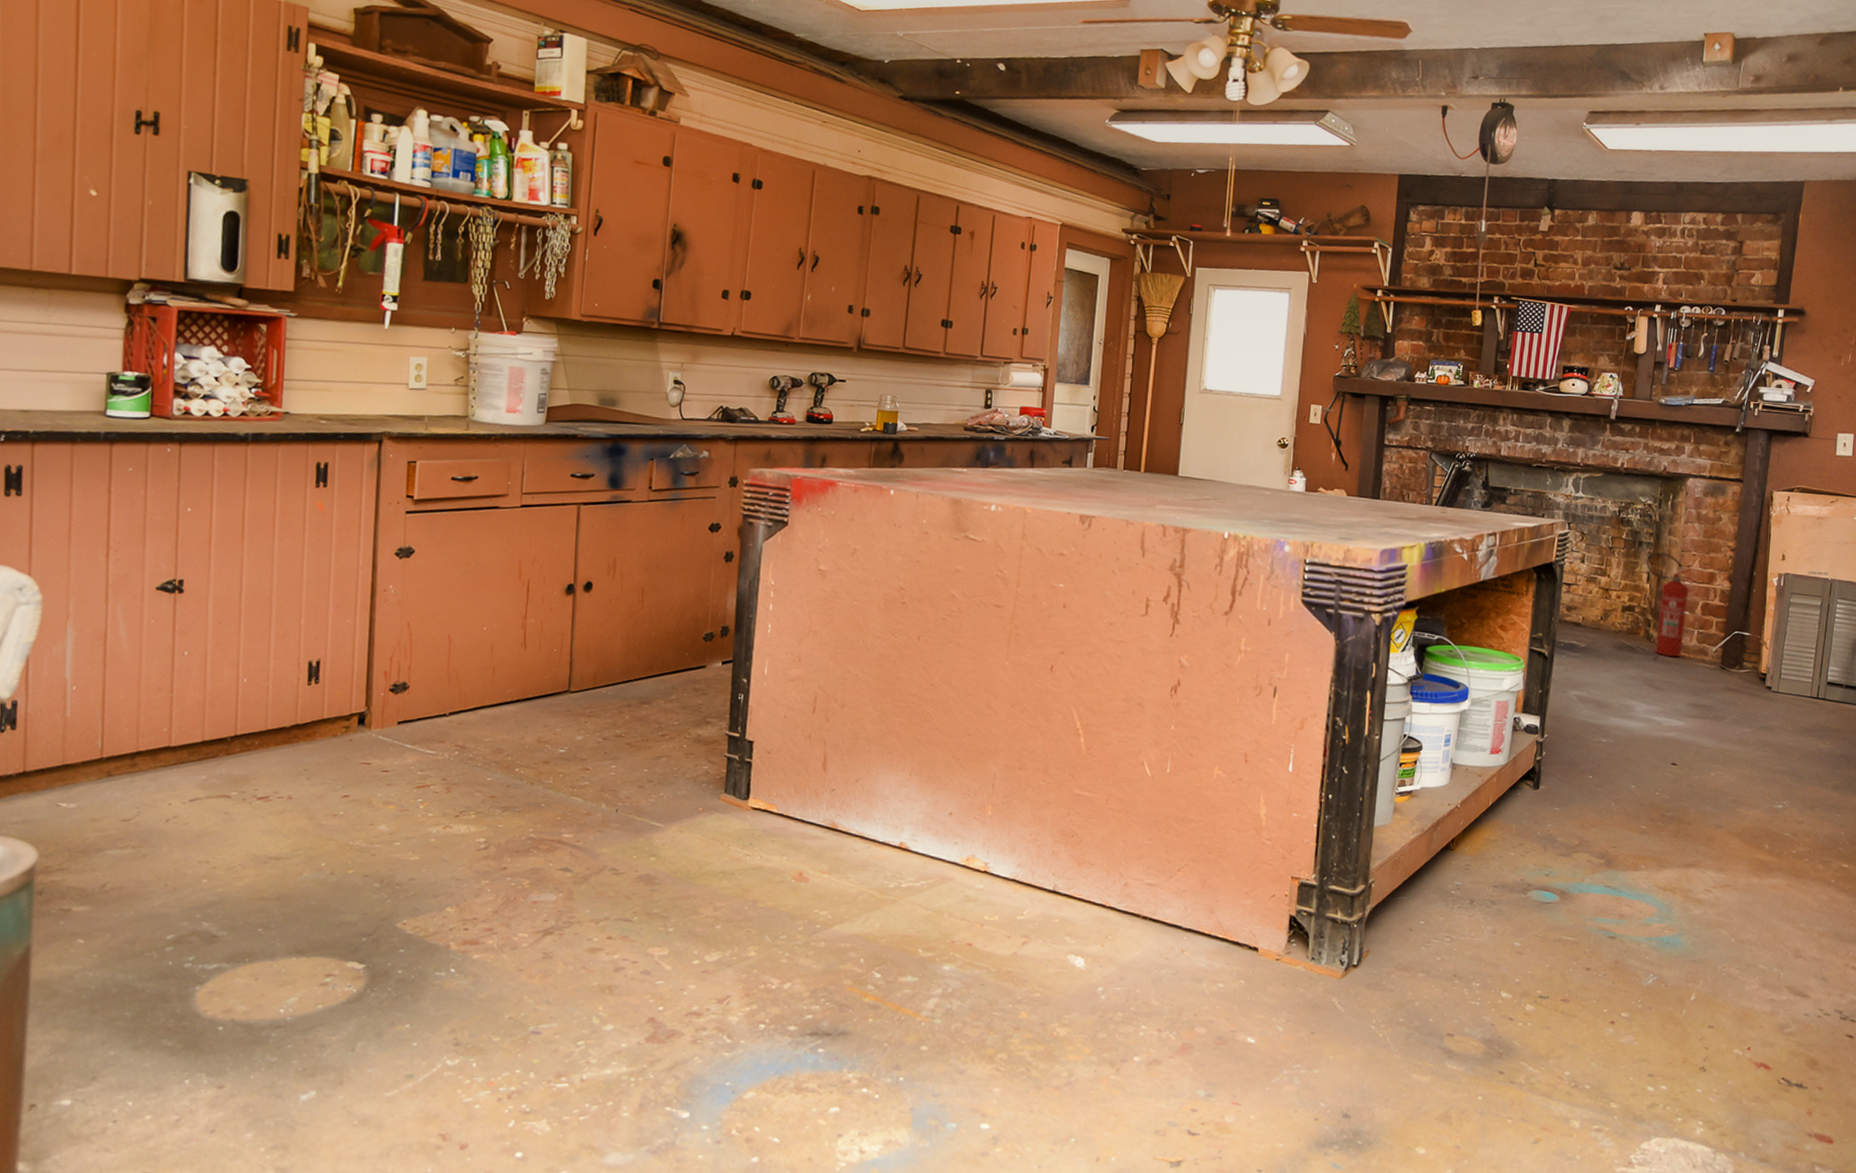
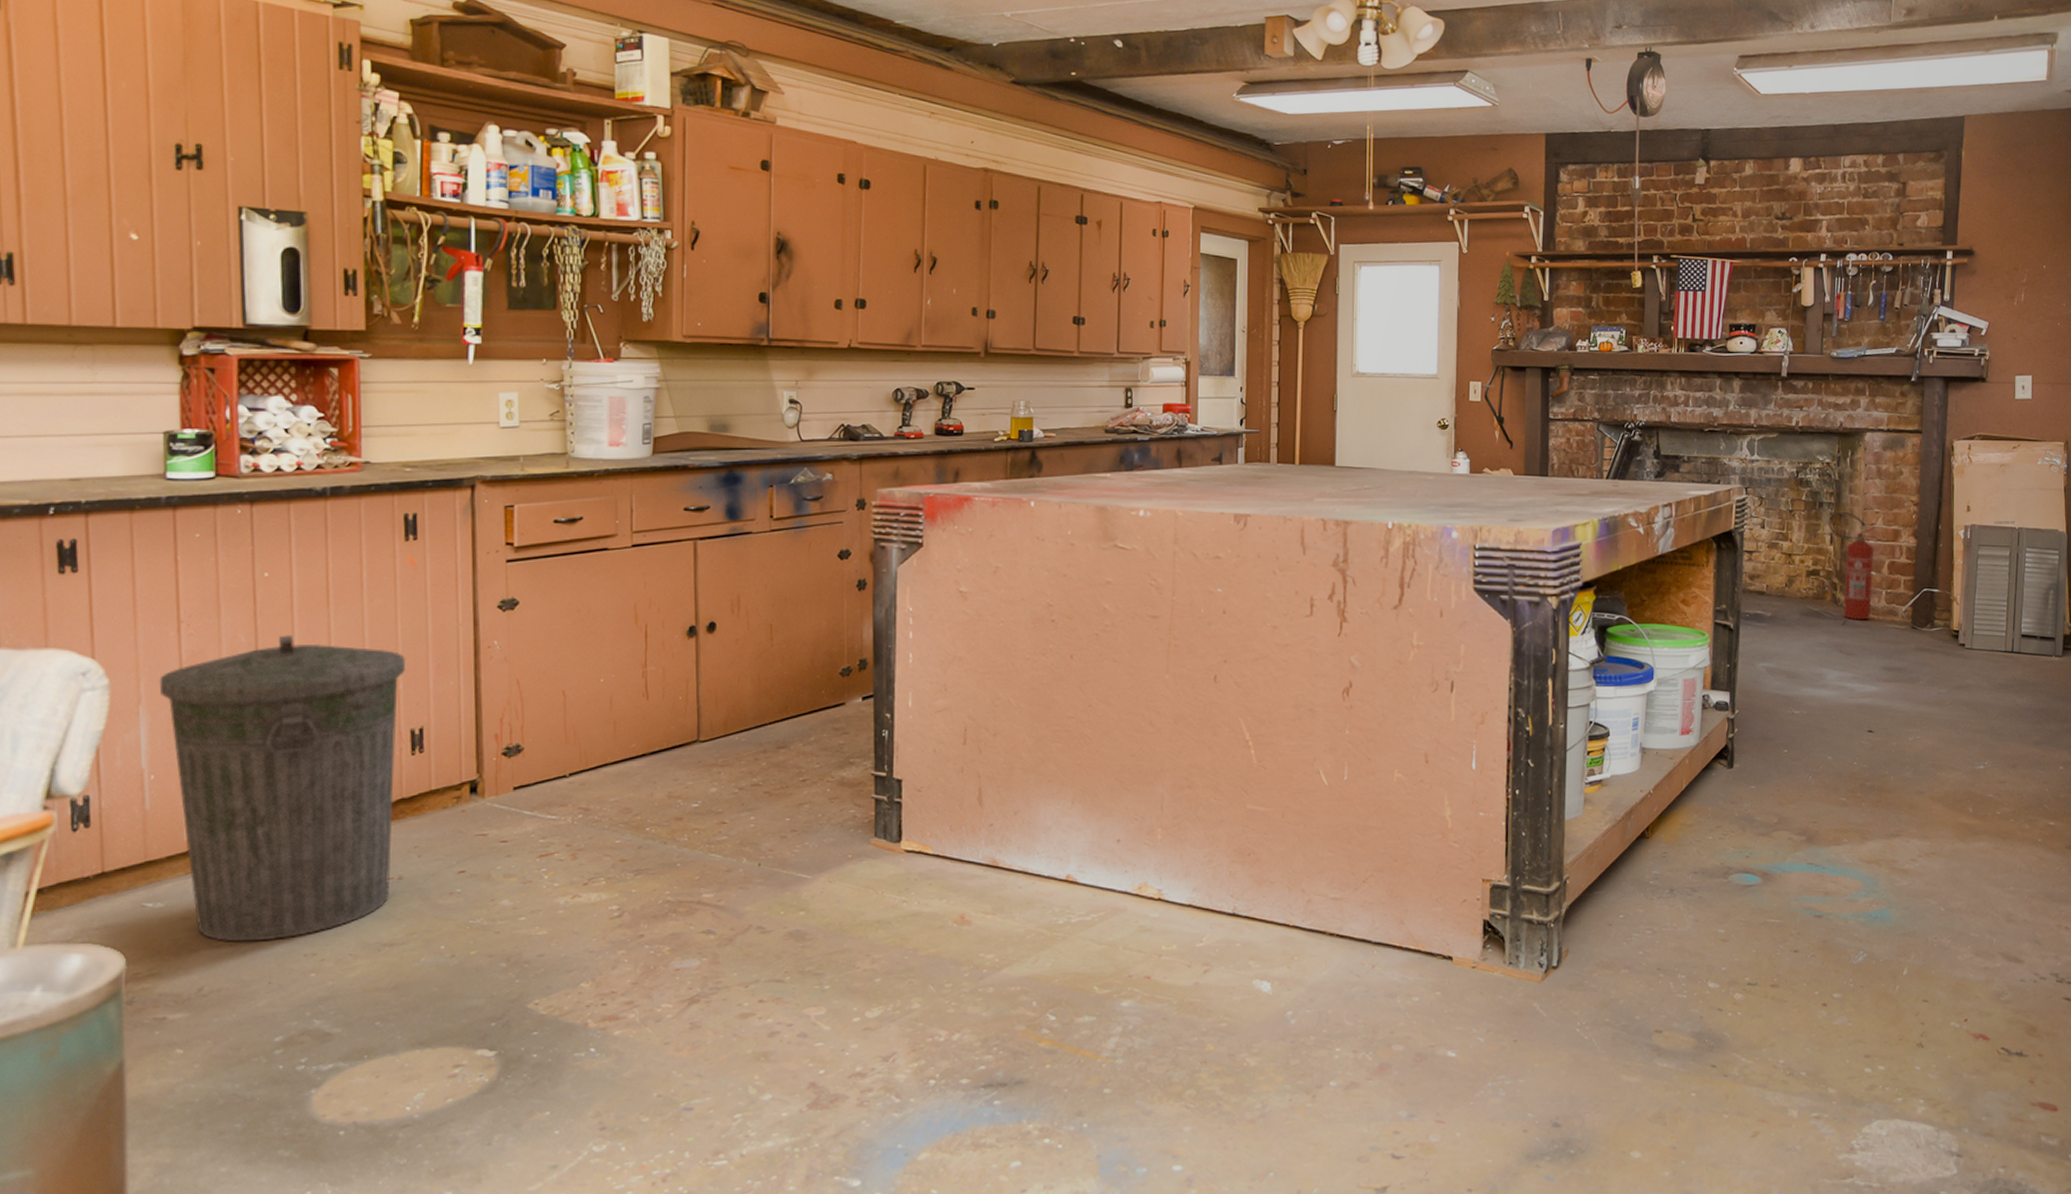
trash can: none [86,566,310,846] -> present [159,635,407,942]

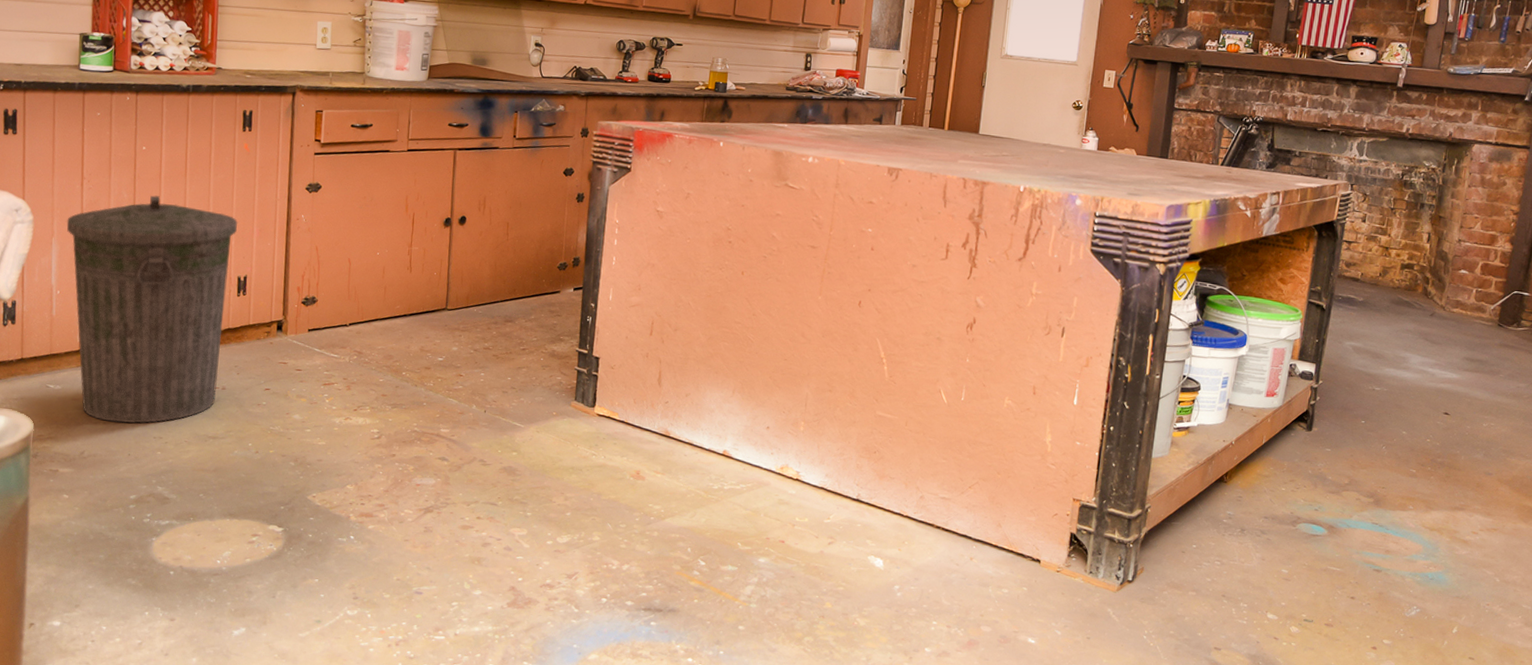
fire extinguisher: present [1828,511,1879,620] -> none [1427,214,1475,314]

